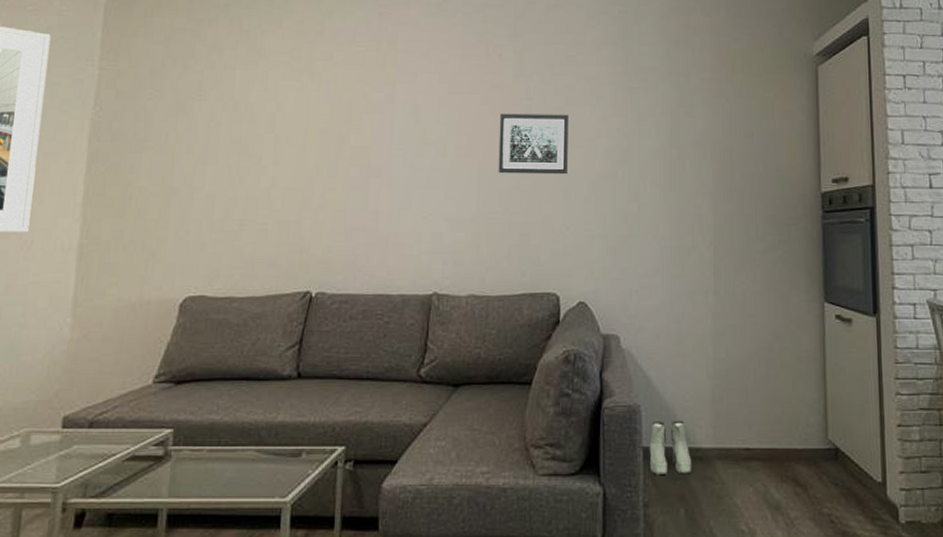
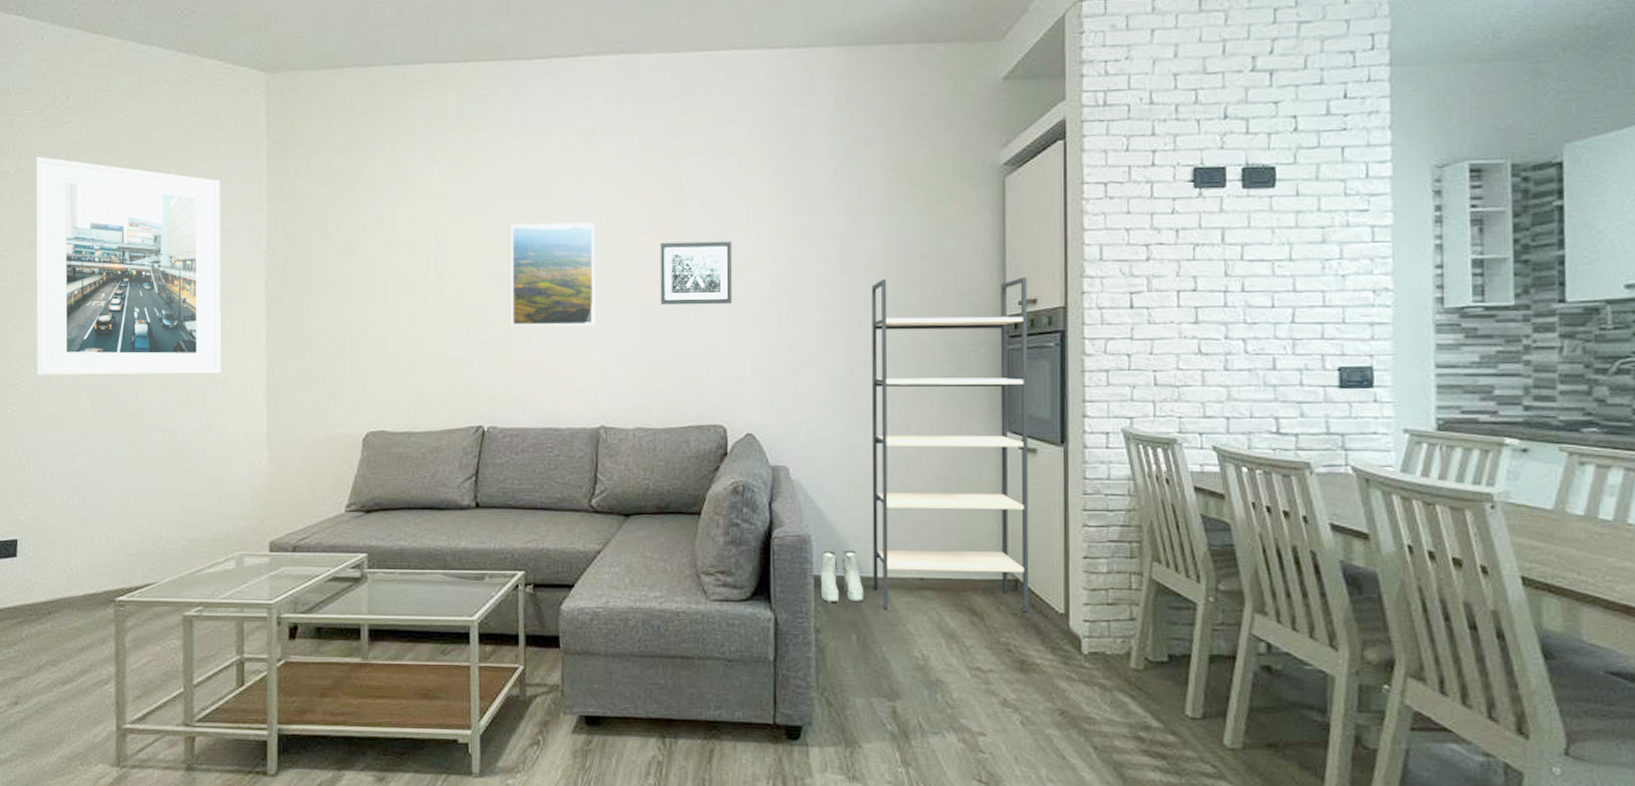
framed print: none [347,90,437,192] -> present [511,222,595,327]
shelving unit: none [699,155,850,482] -> present [871,277,1030,613]

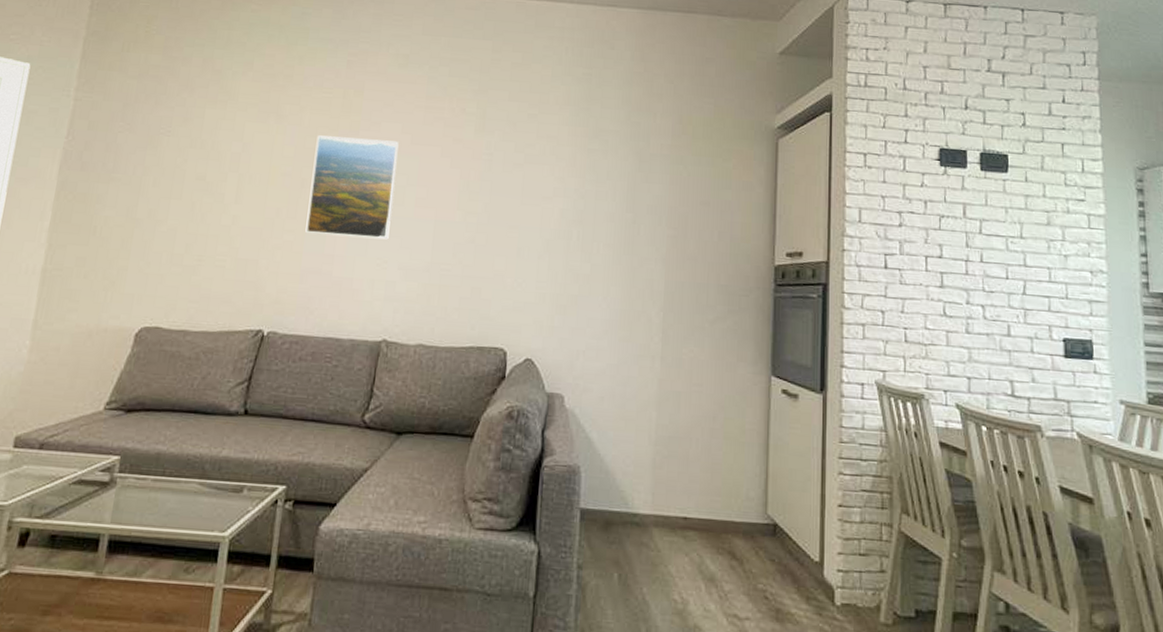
wall art: present [660,241,732,306] -> none [454,167,527,232]
boots: present [820,550,864,602] -> none [586,482,629,538]
shelving unit: present [871,277,1030,613] -> none [637,221,795,559]

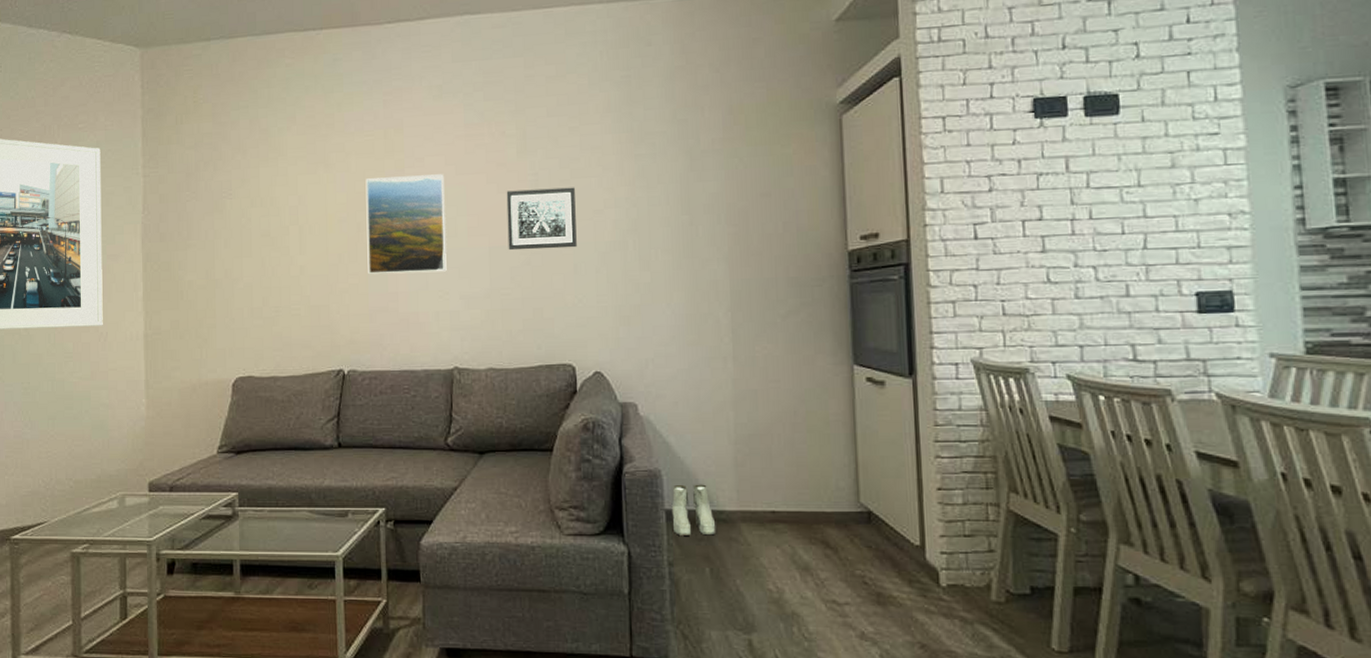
wall art: none [454,167,527,232] -> present [506,187,577,251]
boots: none [586,482,629,538] -> present [671,484,716,536]

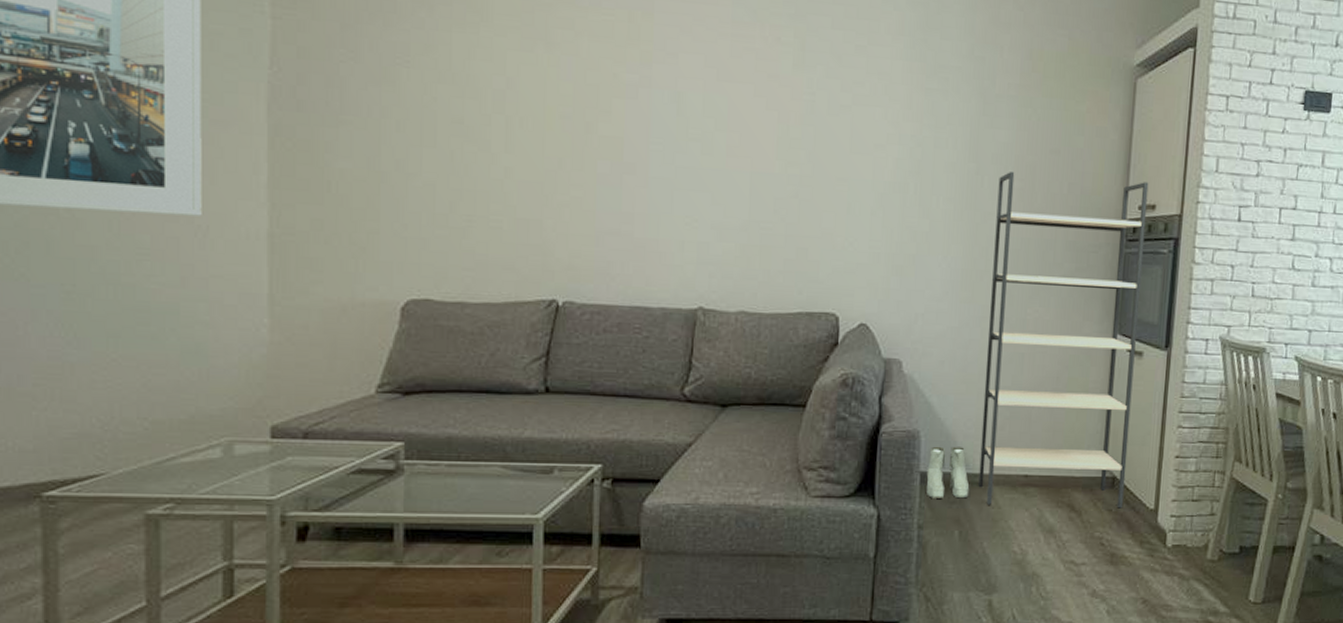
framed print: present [365,174,447,275] -> none [596,68,702,195]
wall art: present [506,187,577,251] -> none [773,108,856,184]
shelving unit: none [713,212,884,545] -> present [978,172,1149,509]

